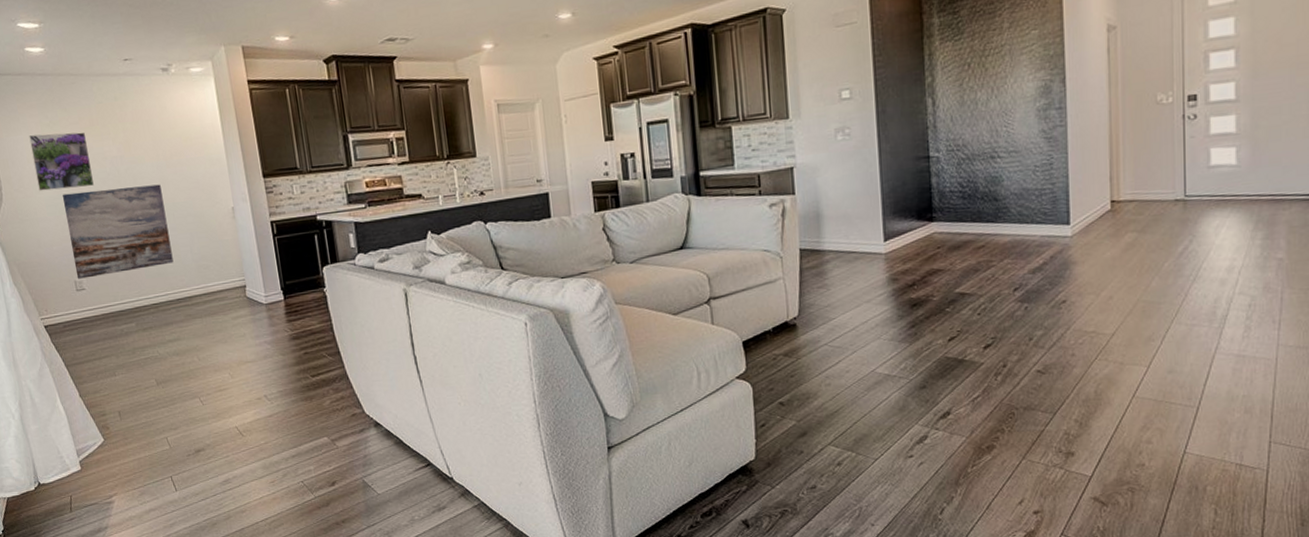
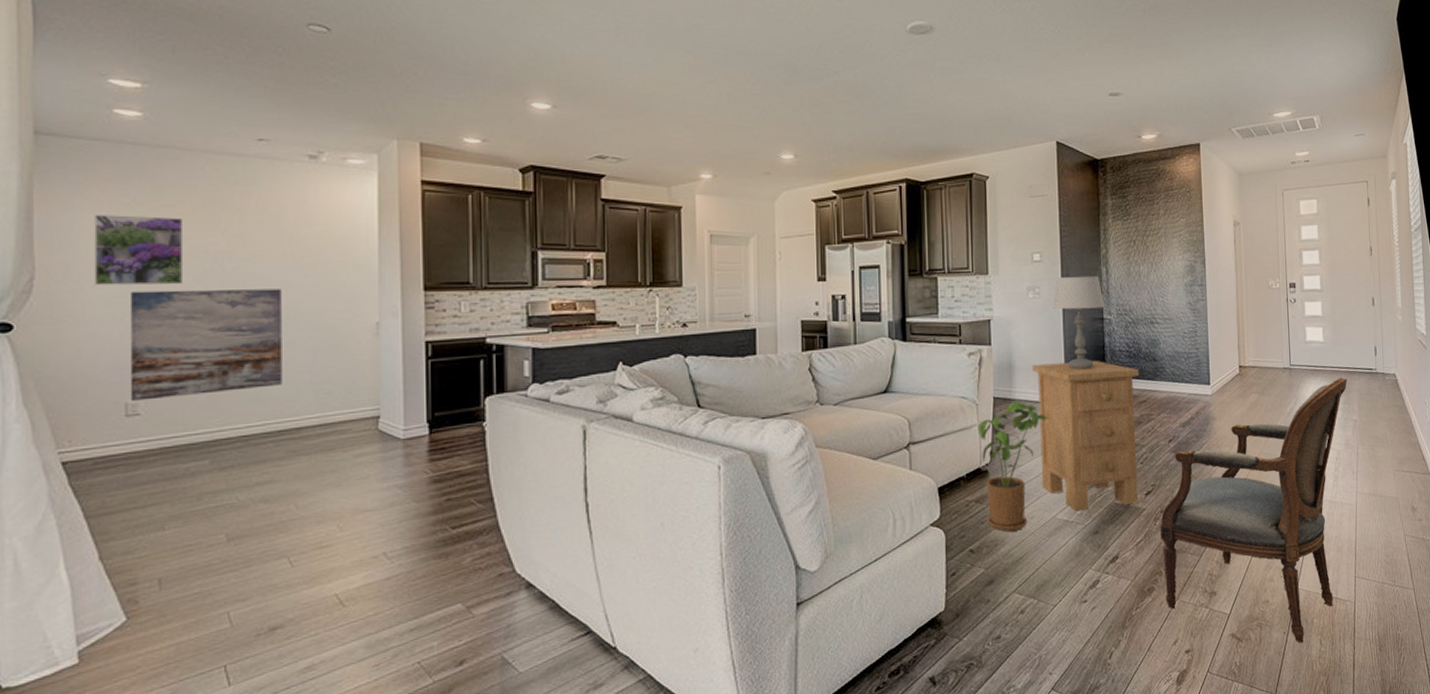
house plant: none [783,252,866,385] -> present [977,401,1050,532]
nightstand: none [844,204,975,366] -> present [1032,361,1139,512]
table lamp: none [866,108,932,216] -> present [1053,275,1105,370]
armchair: none [1001,207,1272,512] -> present [1159,378,1348,643]

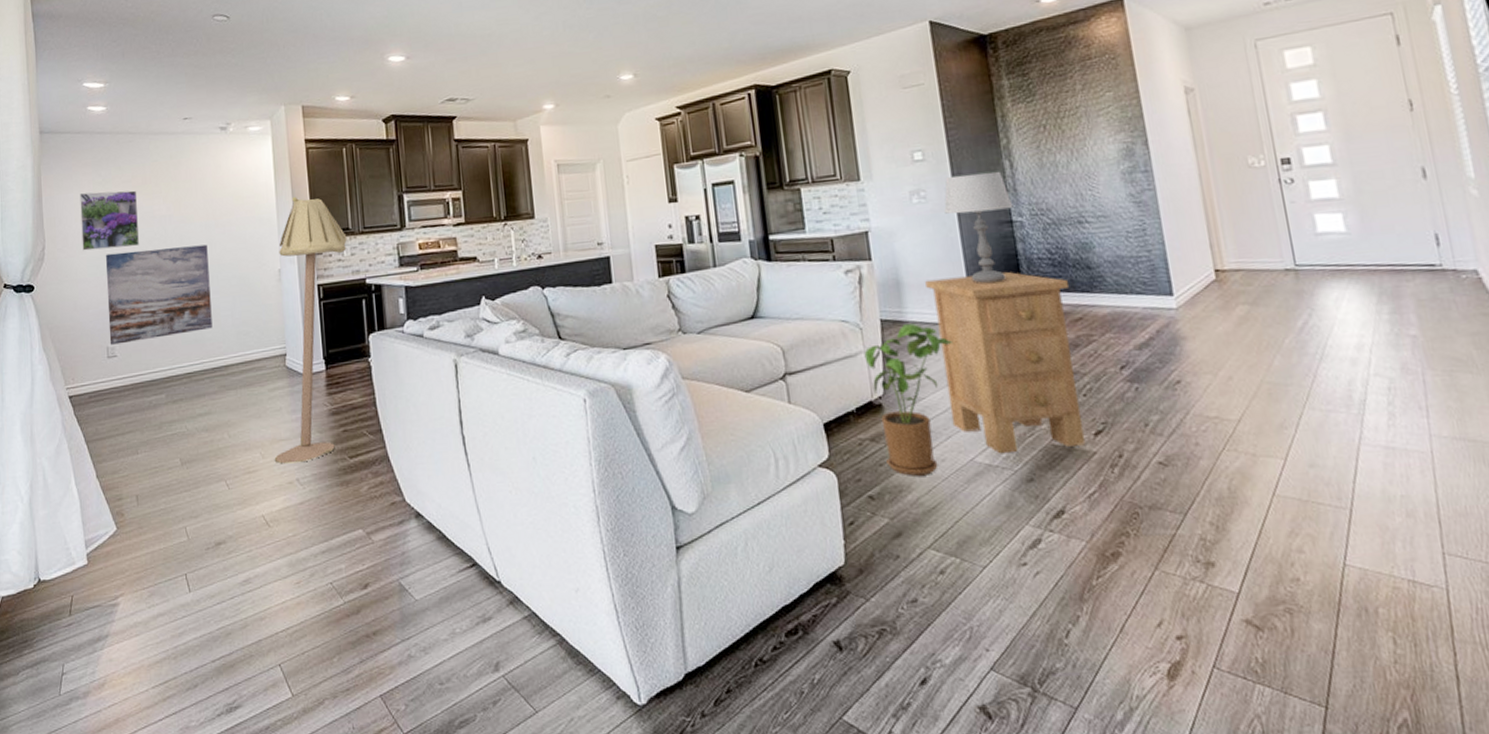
floor lamp: none [355,243,466,537] -> present [274,197,347,464]
armchair: present [1159,378,1348,643] -> none [1120,278,1410,640]

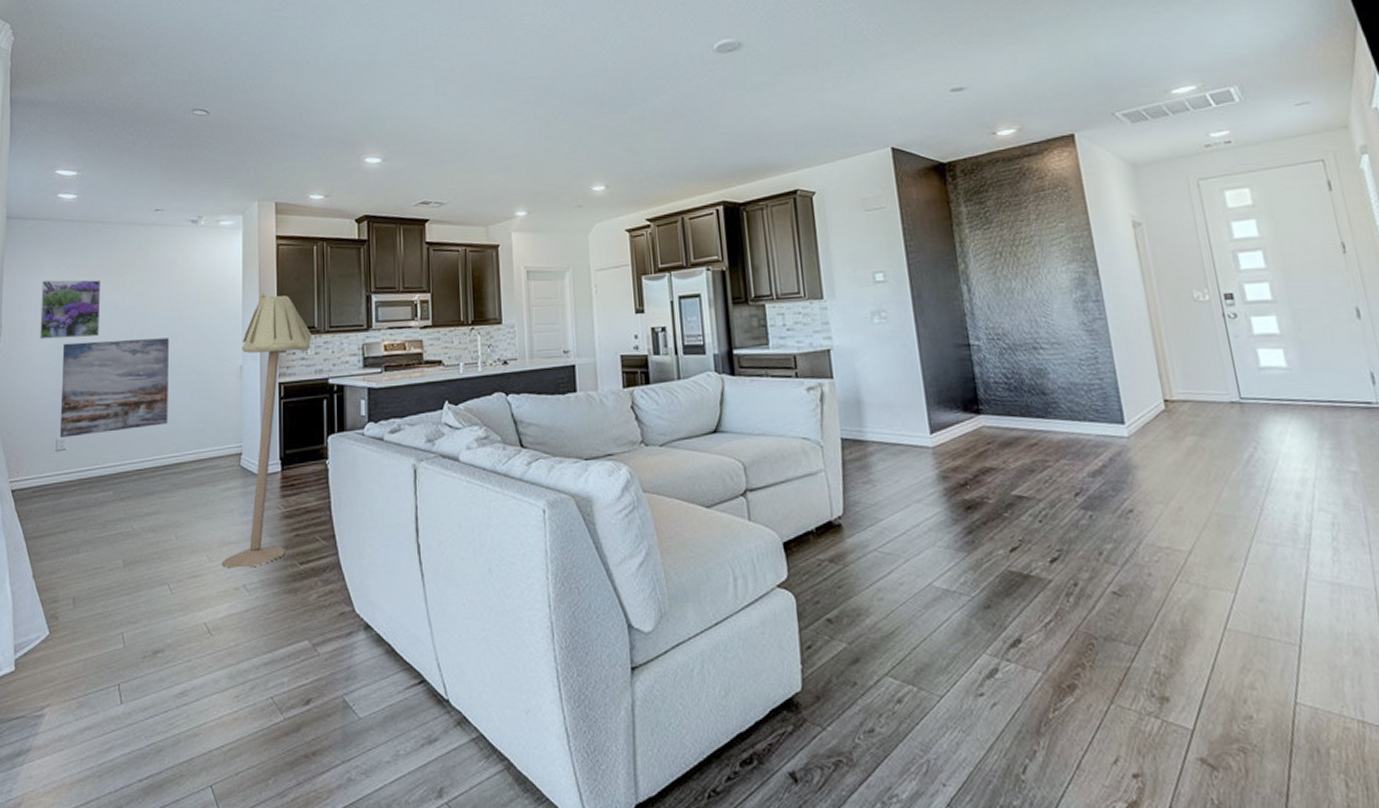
house plant: present [864,323,954,476] -> none [824,443,913,600]
nightstand: present [925,272,1086,454] -> none [885,395,1042,579]
table lamp: present [944,171,1014,284] -> none [904,295,971,406]

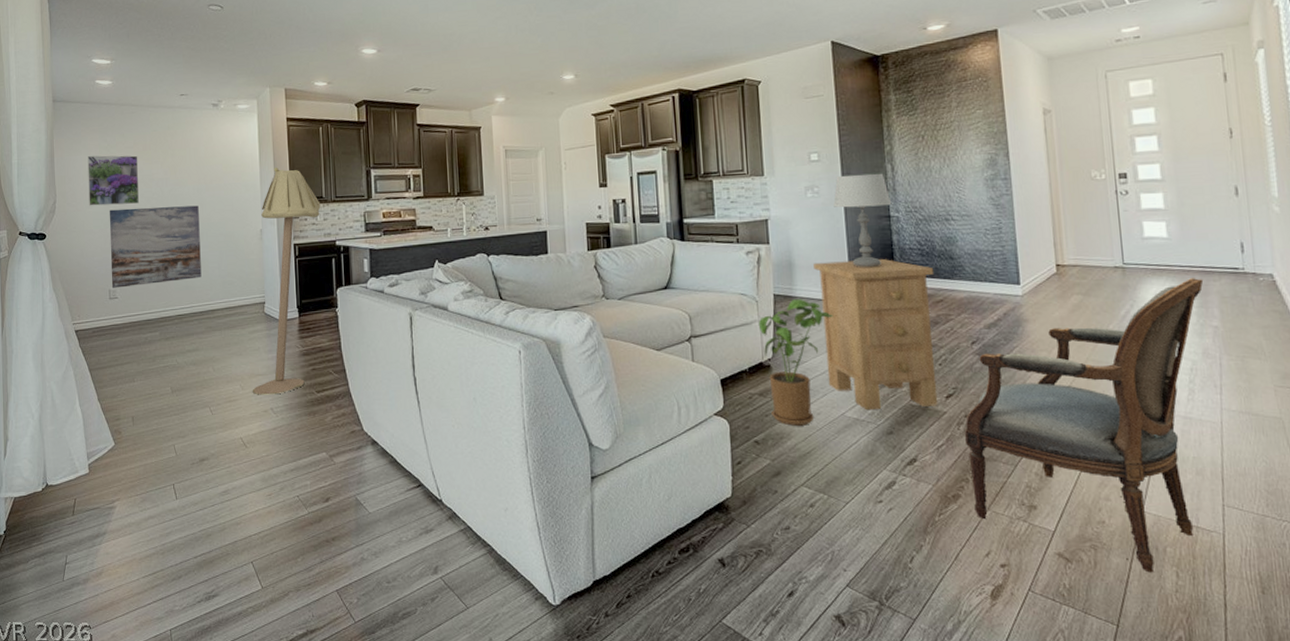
house plant: none [824,443,913,600] -> present [758,299,834,426]
nightstand: none [885,395,1042,579] -> present [813,259,938,411]
table lamp: none [904,295,971,406] -> present [833,173,892,268]
armchair: none [1075,414,1360,782] -> present [964,278,1204,573]

